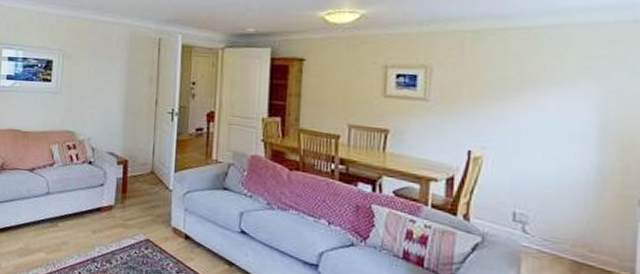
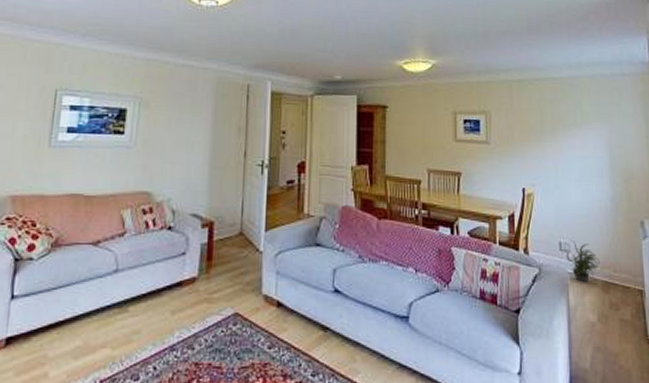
potted plant: none [526,212,570,258] -> present [570,241,600,282]

